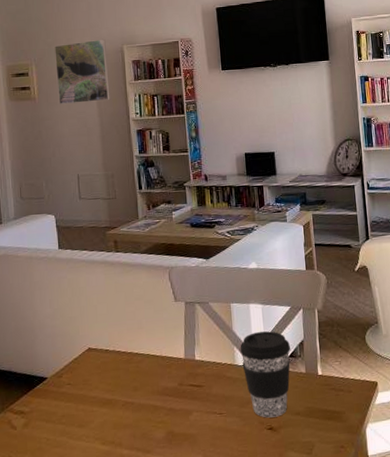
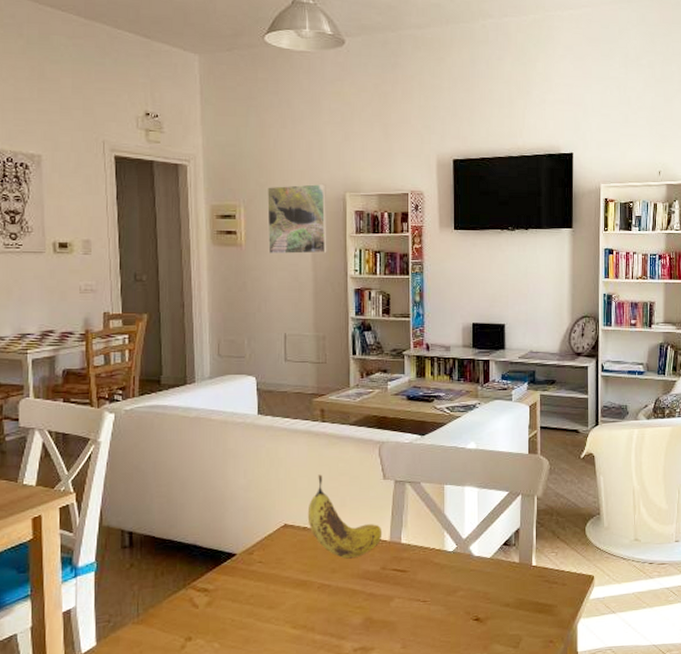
fruit: none [108,300,178,377] -> present [307,474,382,559]
coffee cup: present [240,331,291,418] -> none [450,516,506,608]

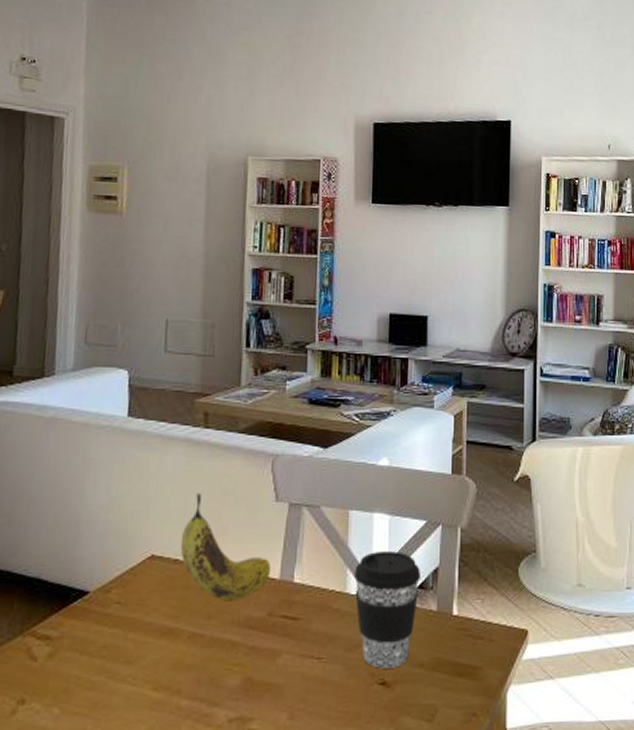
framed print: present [267,183,327,254] -> none [153,144,226,226]
coffee cup: none [450,516,506,608] -> present [354,551,422,669]

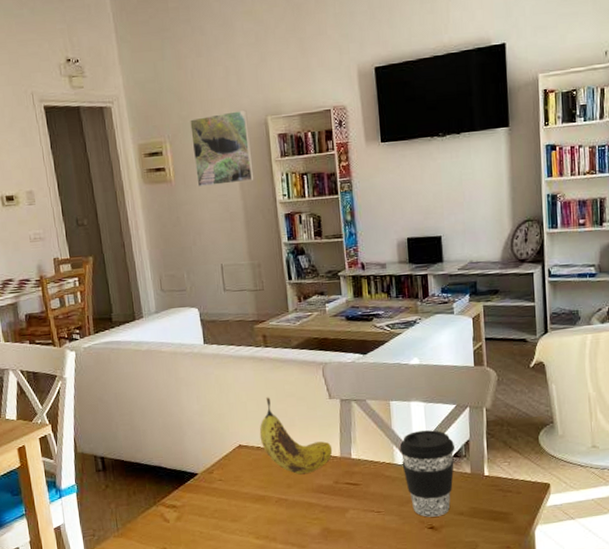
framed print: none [153,144,226,226] -> present [190,109,254,186]

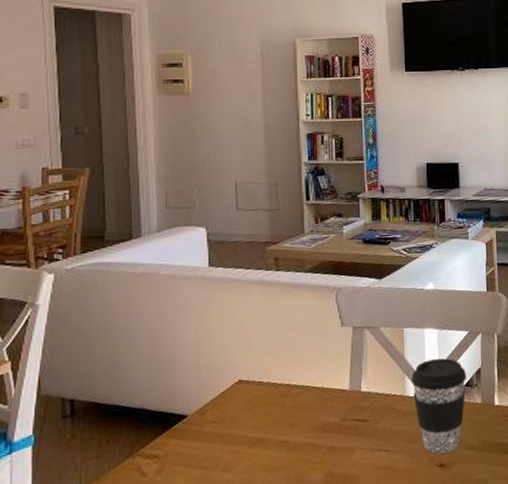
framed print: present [190,109,254,186] -> none [215,29,278,101]
fruit: present [259,397,333,475] -> none [263,325,342,412]

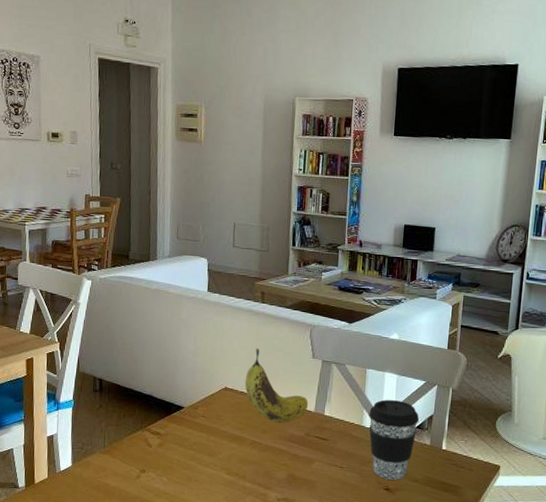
fruit: none [263,325,342,412] -> present [245,348,309,423]

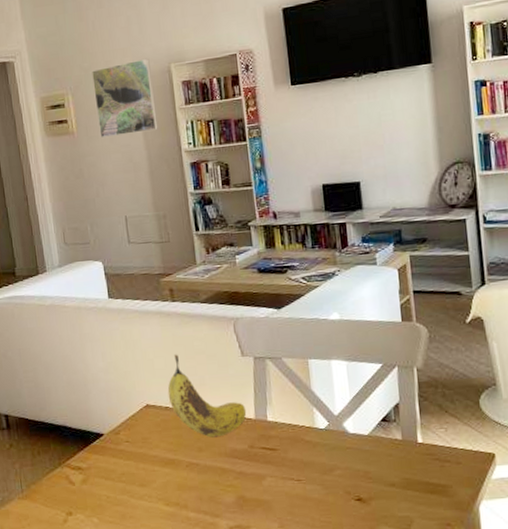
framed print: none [224,88,278,153] -> present [92,58,158,137]
coffee cup: present [369,399,420,480] -> none [320,391,384,488]

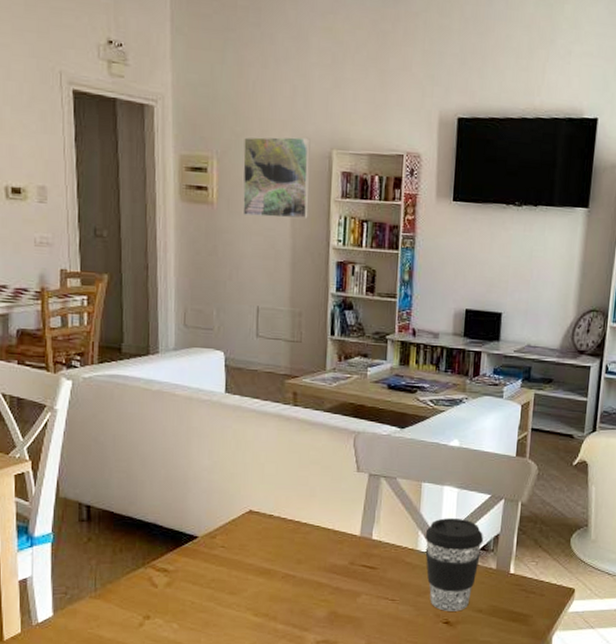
fruit: present [167,354,247,438] -> none [274,461,353,551]
coffee cup: none [320,391,384,488] -> present [425,518,484,611]

